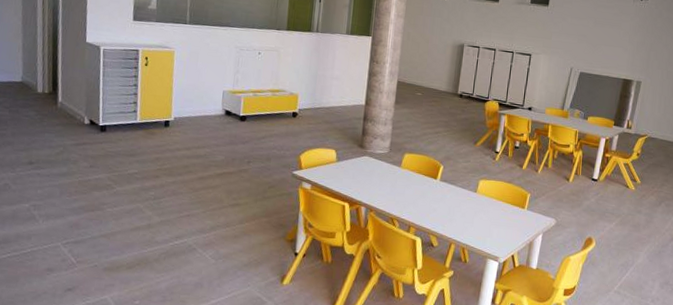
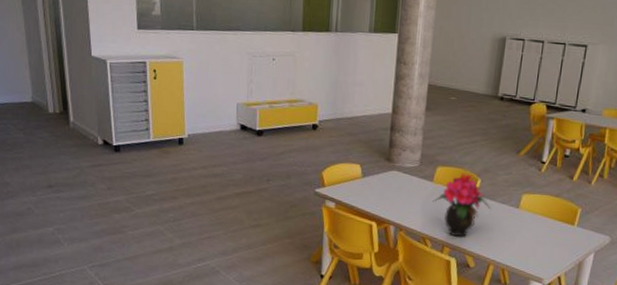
potted flower: none [400,159,452,218] -> present [432,173,491,237]

